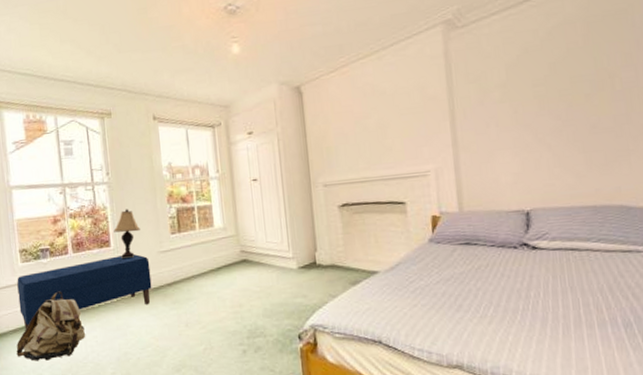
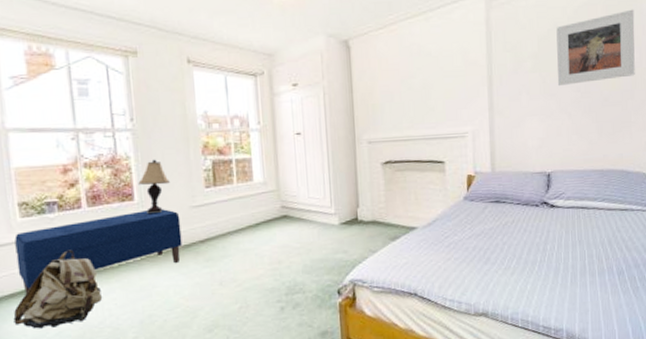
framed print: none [527,23,631,116] -> present [556,9,635,87]

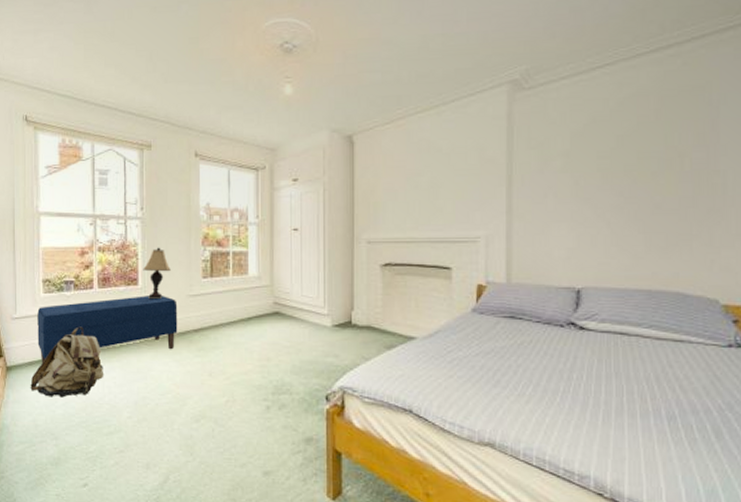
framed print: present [556,9,635,87] -> none [593,100,701,190]

